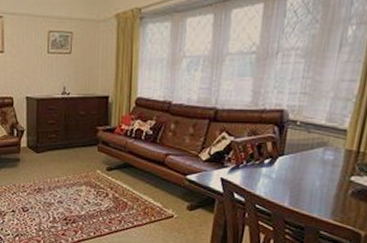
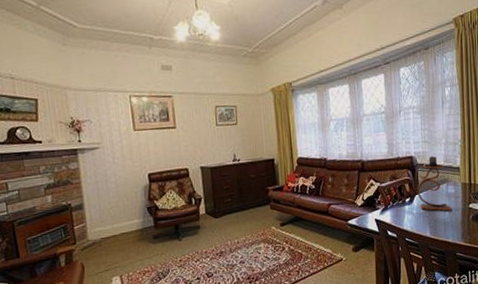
candle holder: none [281,111,325,181] -> present [417,155,451,211]

